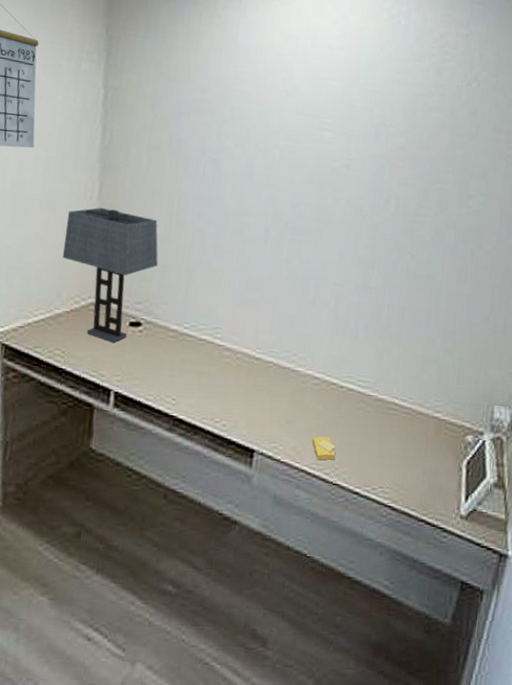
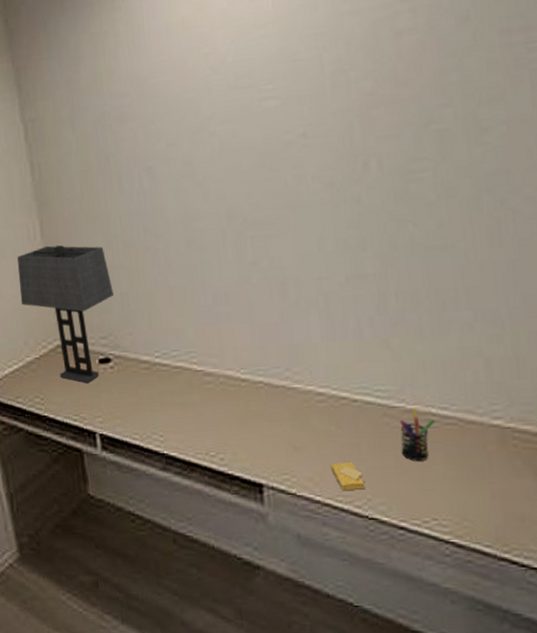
pen holder: none [367,398,396,440] -> present [399,409,435,461]

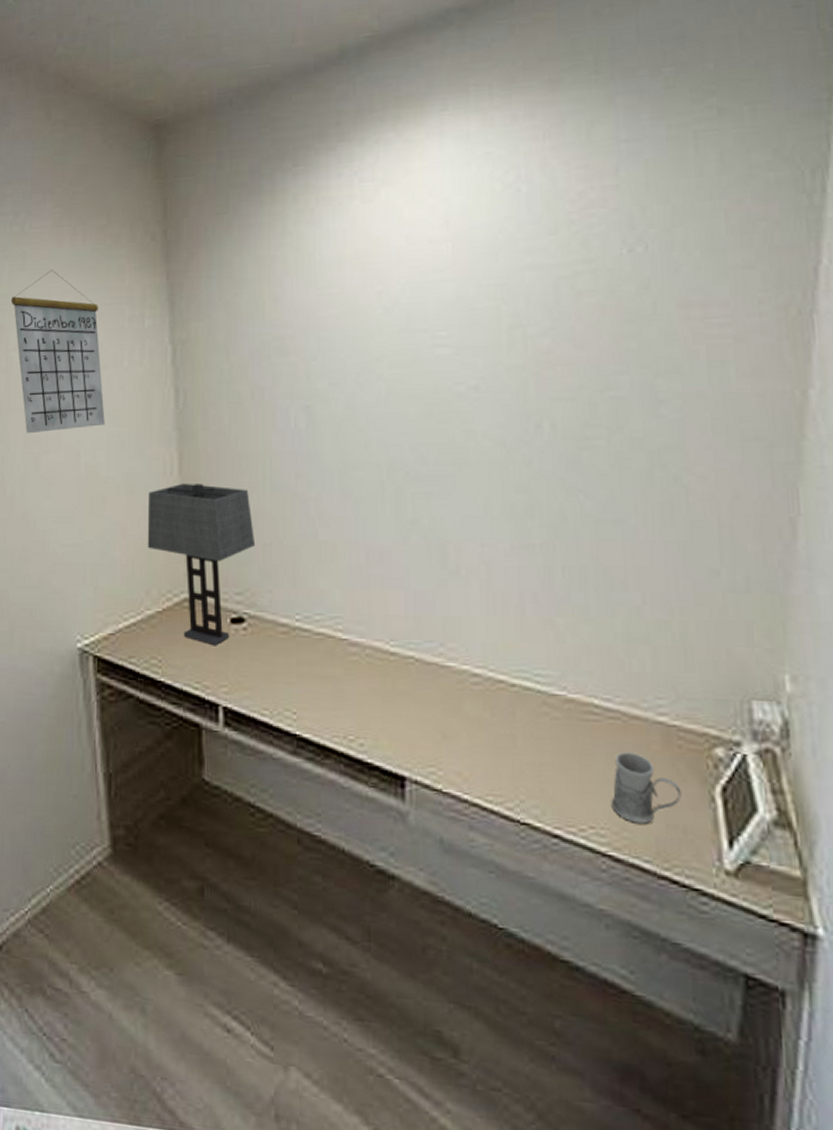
sticky notes: present [330,461,366,491] -> none [482,755,519,790]
pen holder: present [399,409,435,461] -> none [559,698,597,759]
mug: none [452,453,518,516] -> present [611,752,682,825]

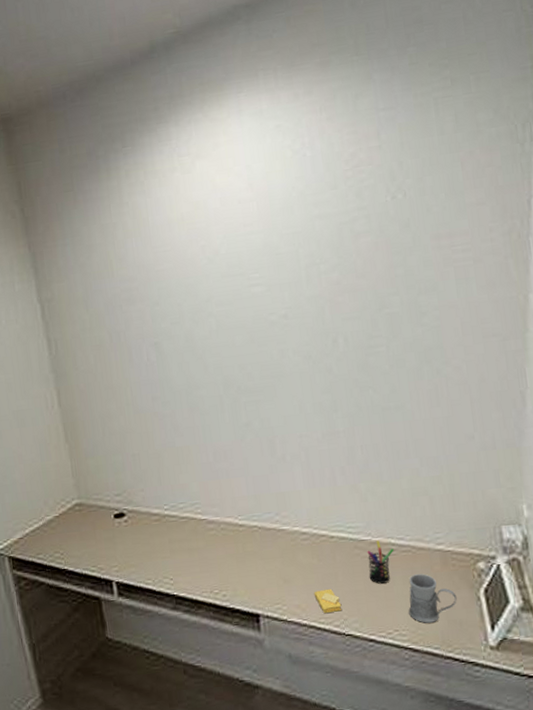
table lamp: present [147,483,256,646] -> none [35,413,127,537]
sticky notes: none [482,755,519,790] -> present [314,588,342,614]
pen holder: none [559,698,597,759] -> present [367,540,394,584]

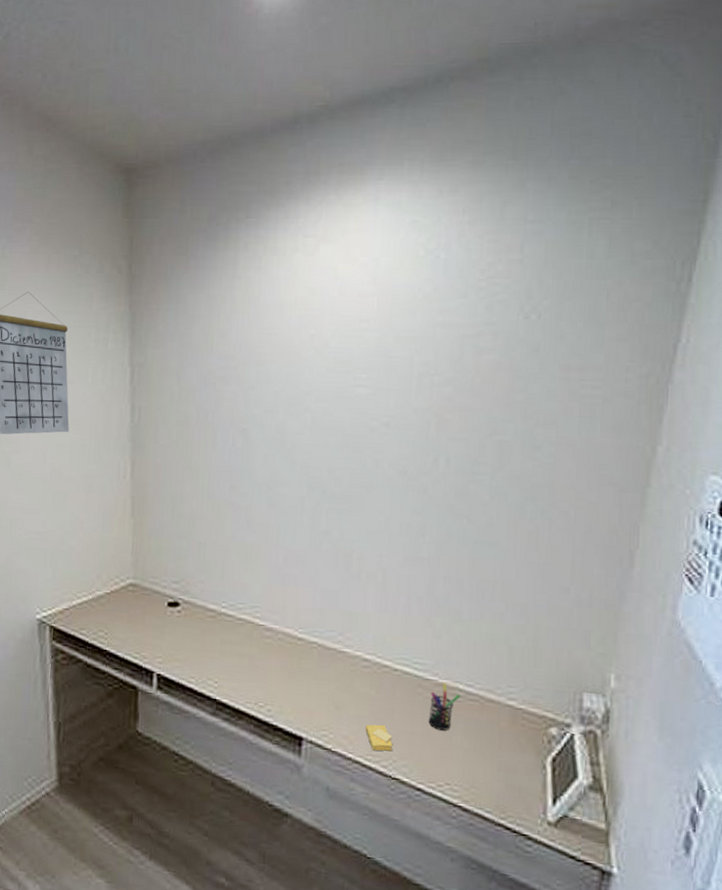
mug: present [408,574,457,624] -> none [465,727,520,784]

